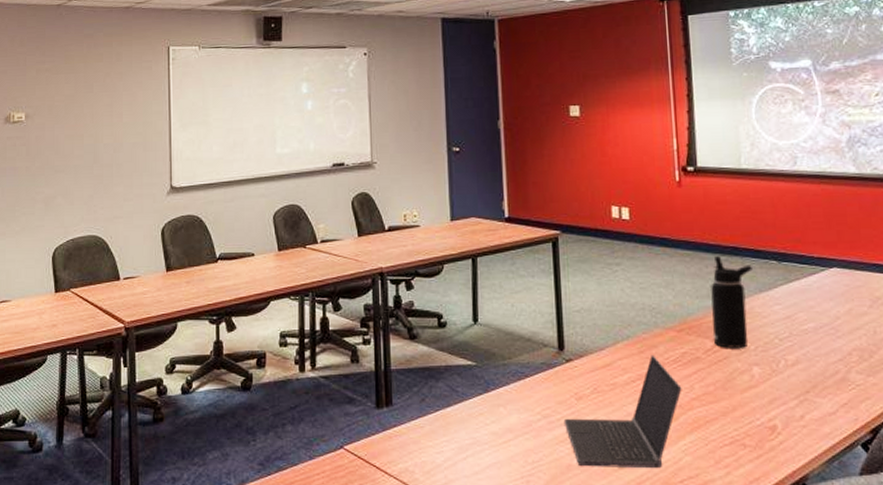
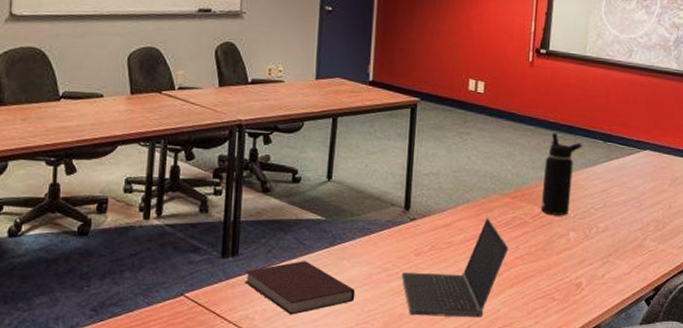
notebook: none [401,409,516,468] -> present [245,261,355,315]

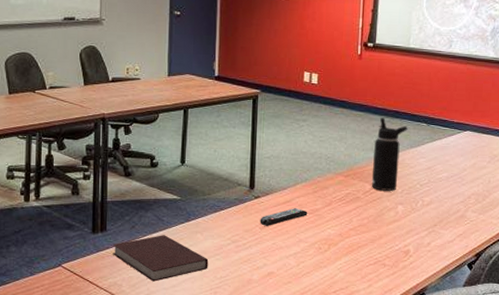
laptop computer: present [401,217,509,318] -> none [248,194,343,283]
remote control: none [415,233,469,253] -> present [260,208,308,226]

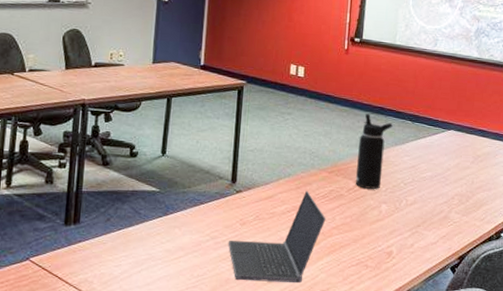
notebook: present [113,235,209,282] -> none [85,229,186,279]
laptop computer: none [248,194,343,283] -> present [228,190,326,284]
remote control: present [260,208,308,226] -> none [240,204,290,222]

